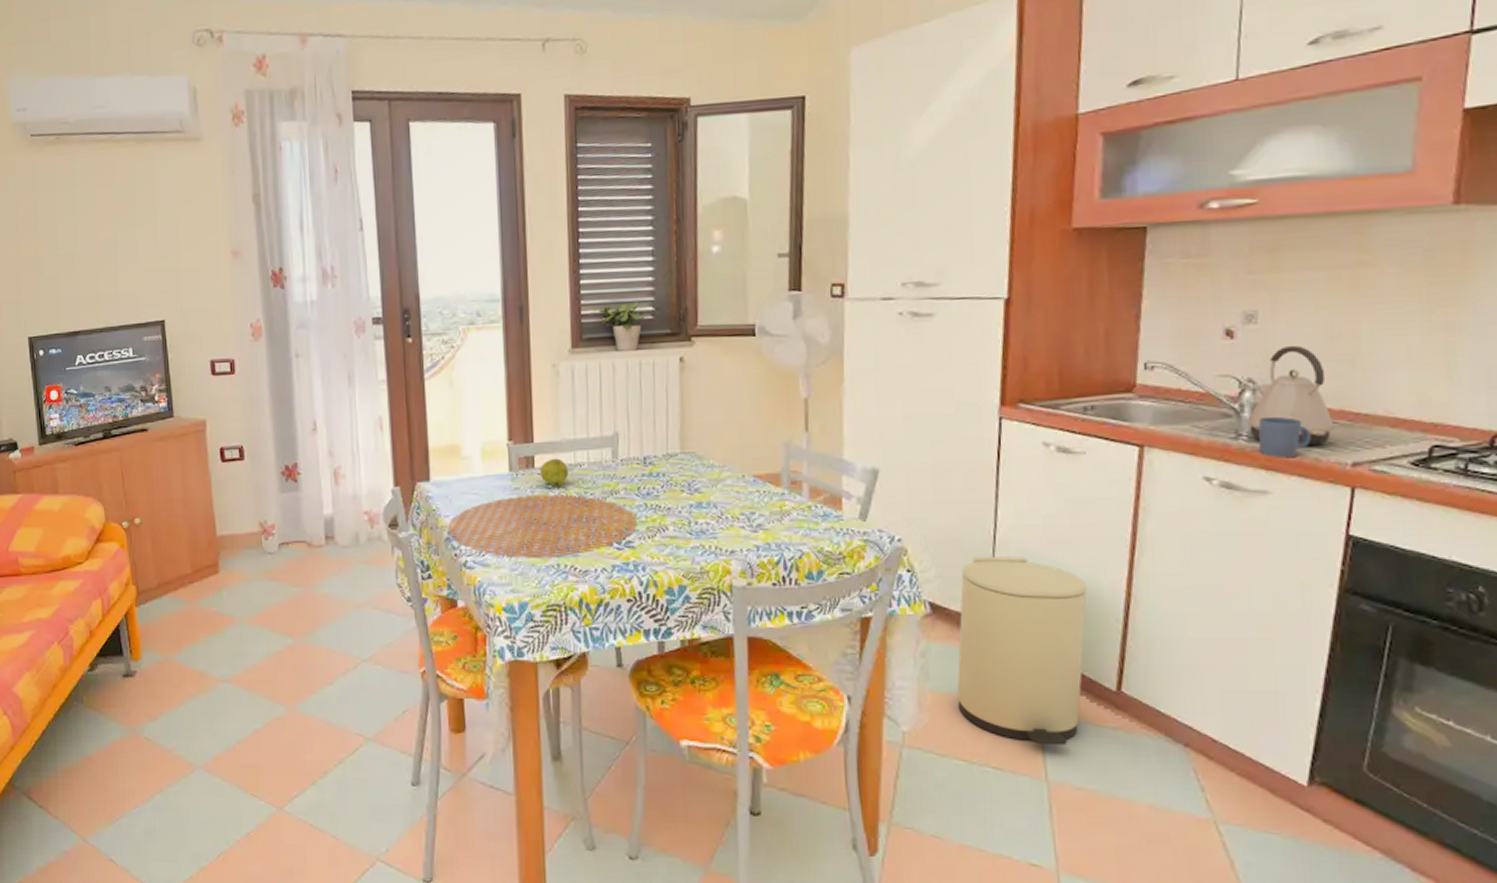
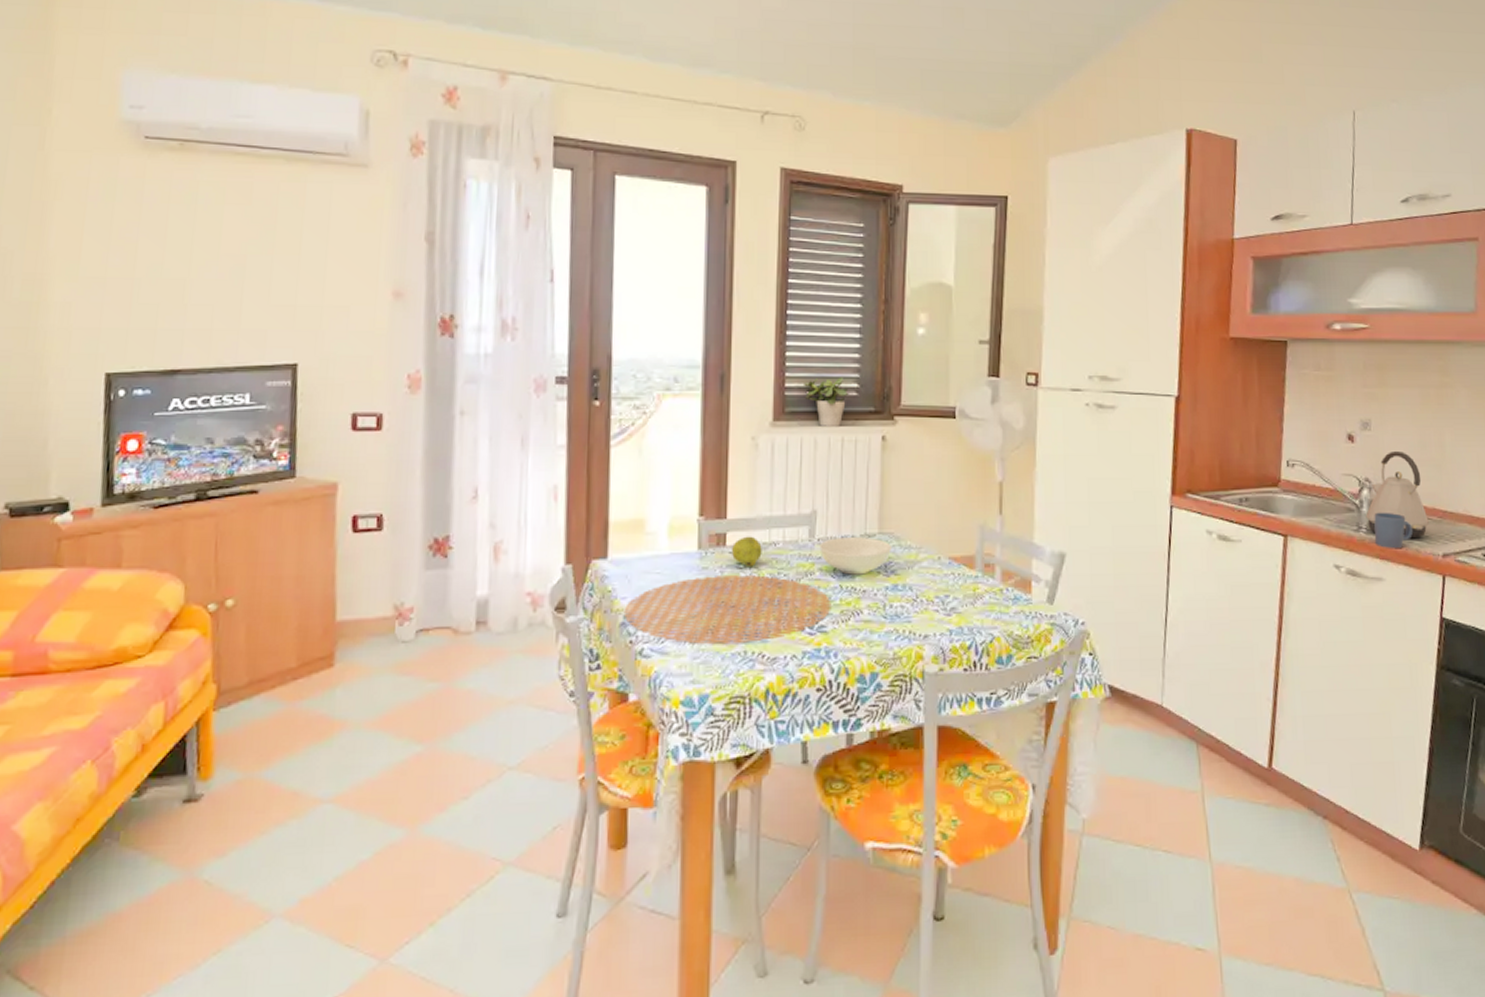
bowl: none [623,457,694,494] -> present [819,537,891,575]
pedal bin: present [957,555,1087,746] -> none [1132,638,1243,825]

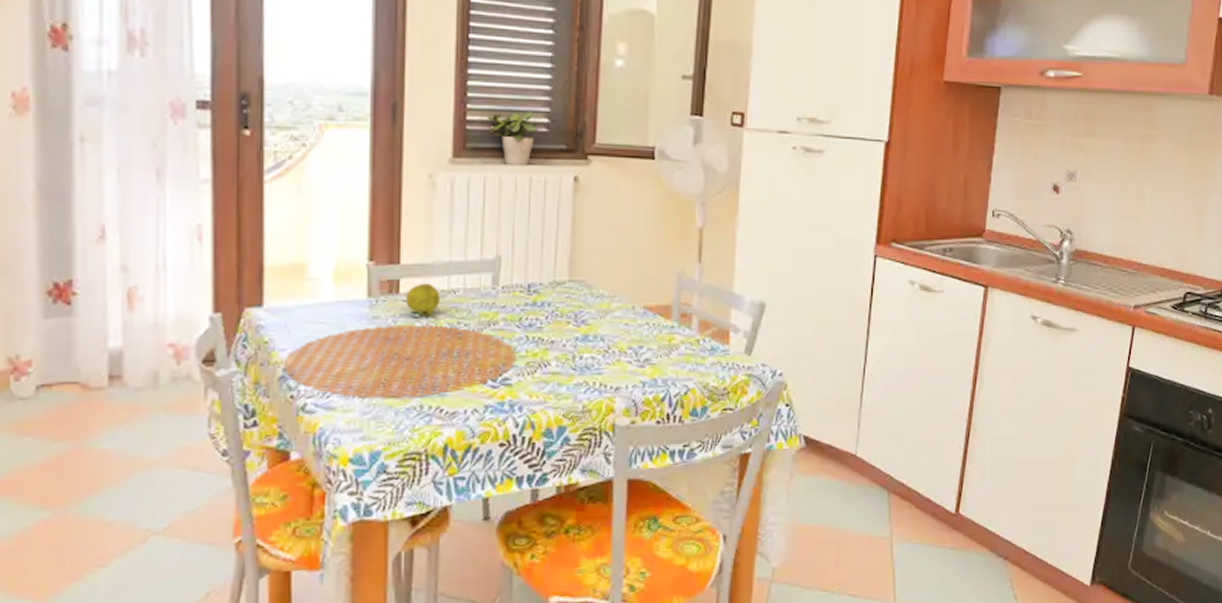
bowl: present [819,537,891,575] -> none [504,285,582,325]
kettle: present [1366,450,1429,539] -> none [1065,202,1124,290]
mug: present [1374,512,1412,549] -> none [1071,263,1108,301]

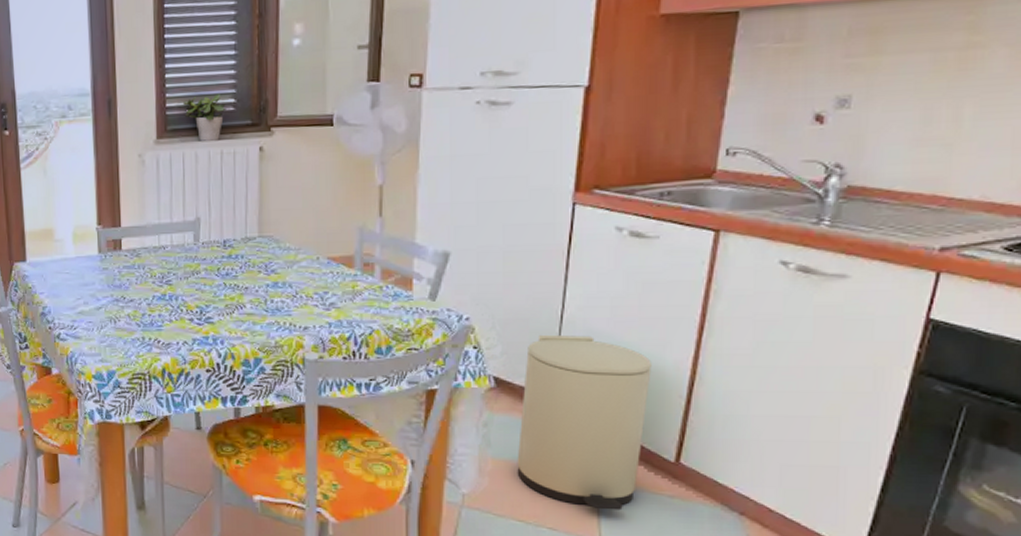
place mat: present [283,325,517,398] -> none [42,274,217,330]
fruit: present [405,283,440,319] -> none [126,241,153,269]
pedal bin: none [823,389,937,570] -> present [517,334,652,511]

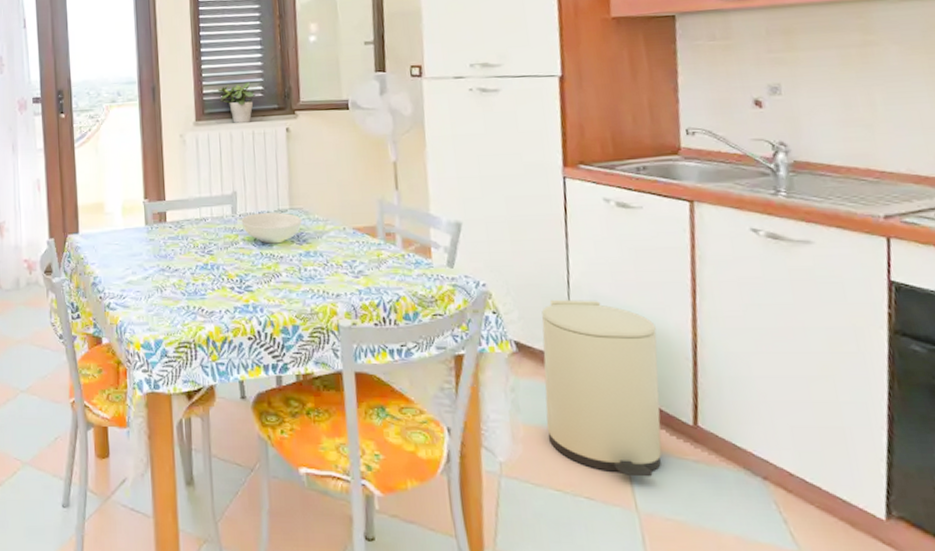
bowl: none [204,240,271,274] -> present [241,212,302,244]

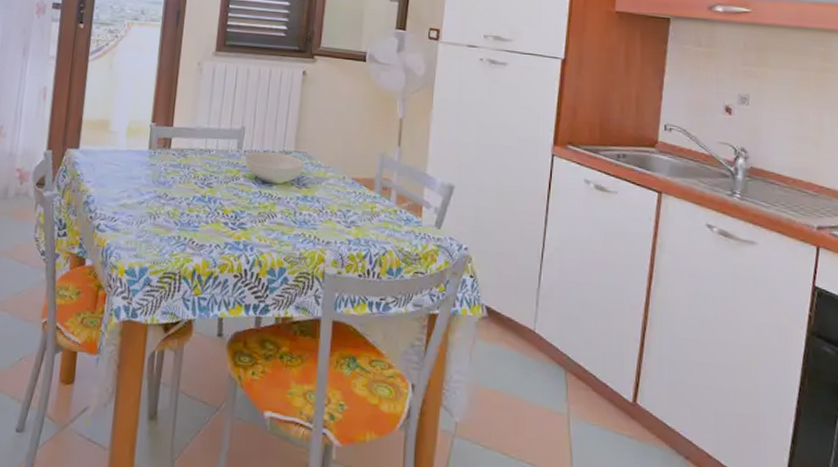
potted plant: present [218,82,256,124] -> none [243,19,279,61]
pedal bin: present [541,299,662,477] -> none [503,269,613,449]

